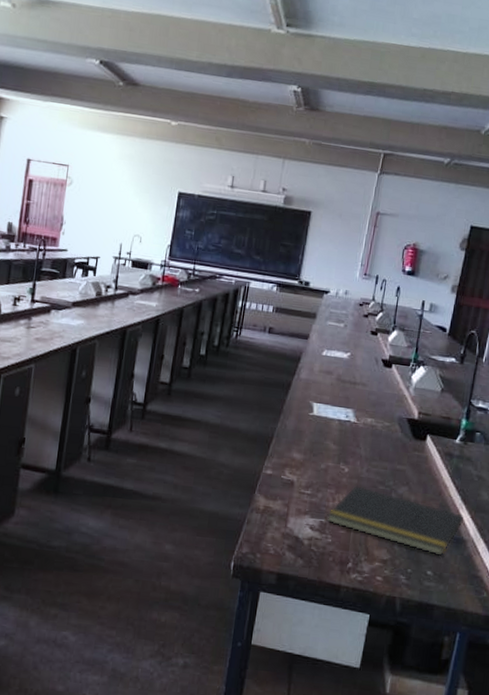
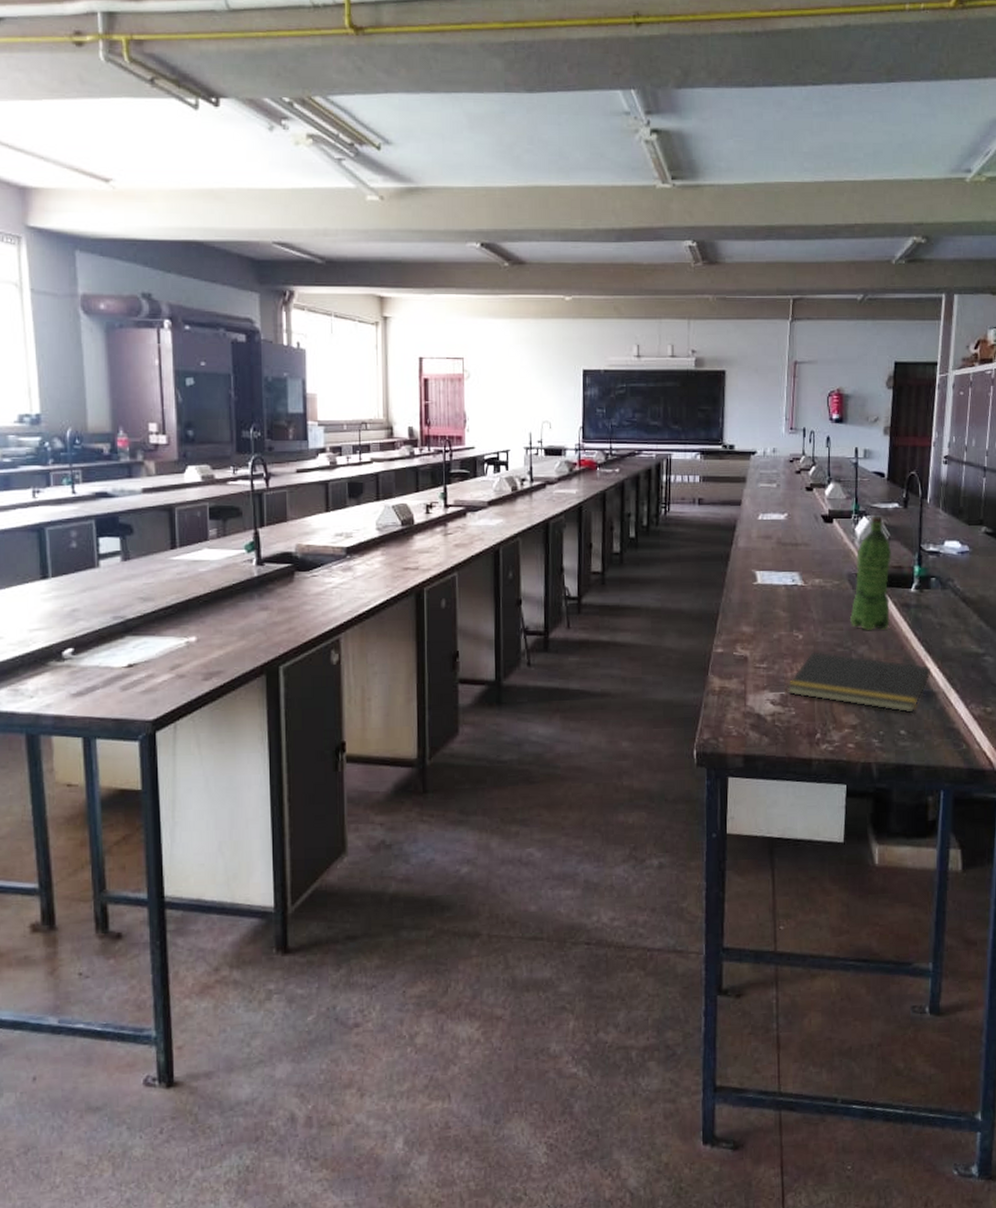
plastic bottle: none [395,366,443,475] -> present [850,515,892,630]

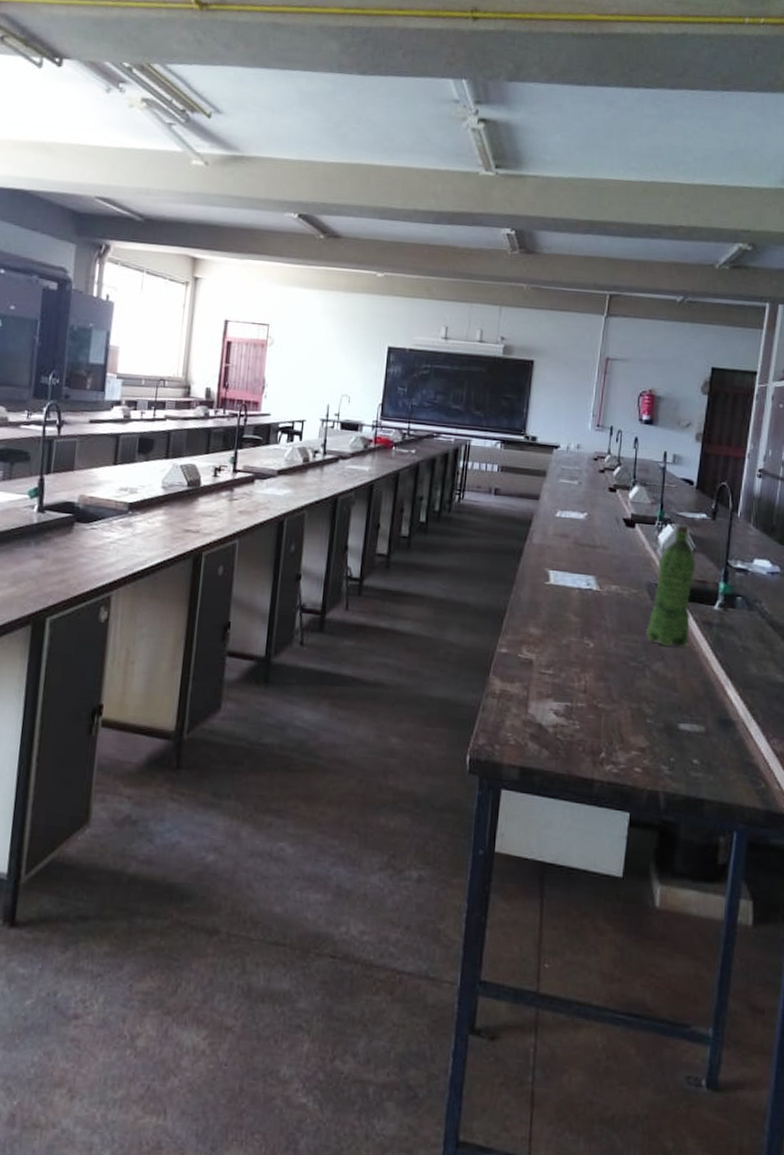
notepad: present [787,652,931,713] -> none [572,663,731,741]

